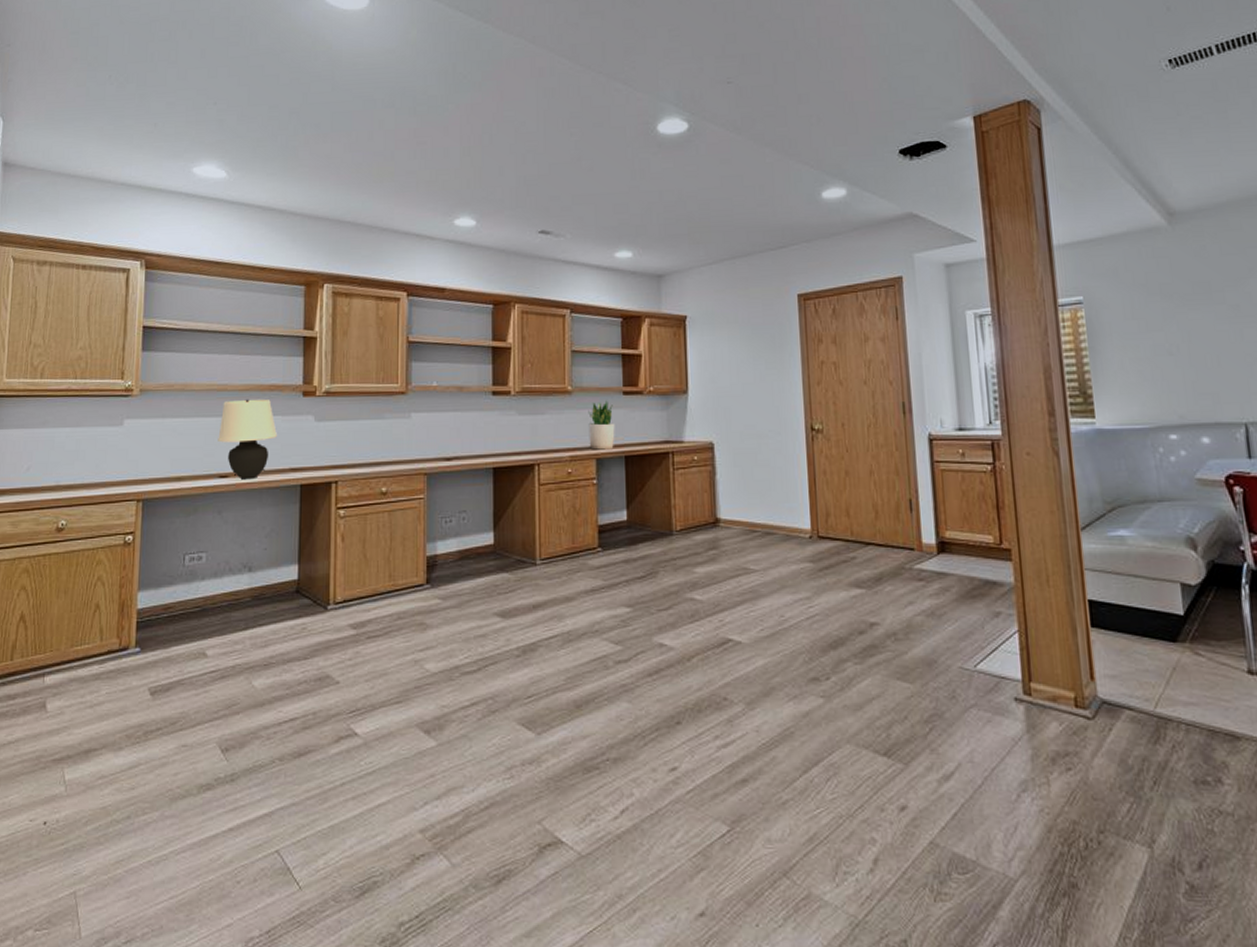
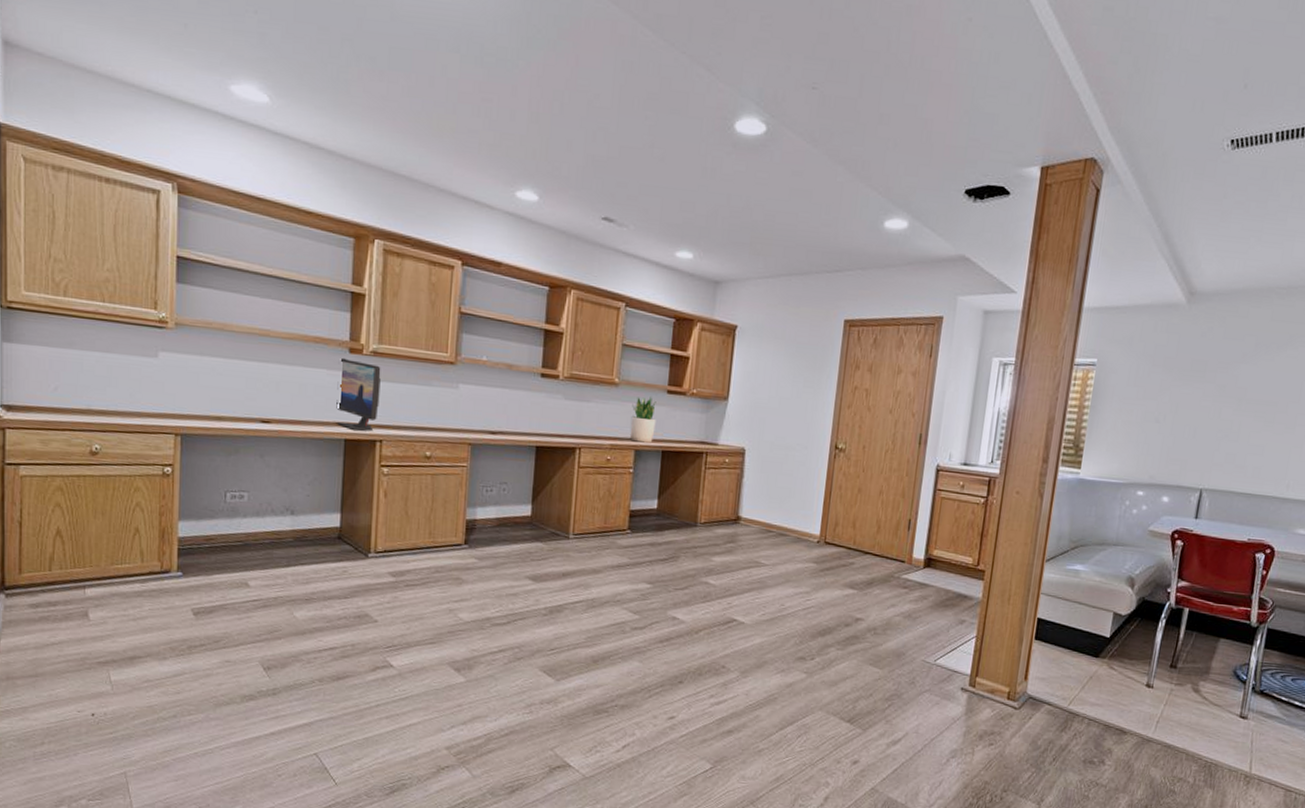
table lamp: present [218,398,277,480] -> none [260,347,322,428]
computer monitor: none [292,403,334,475] -> present [336,359,381,432]

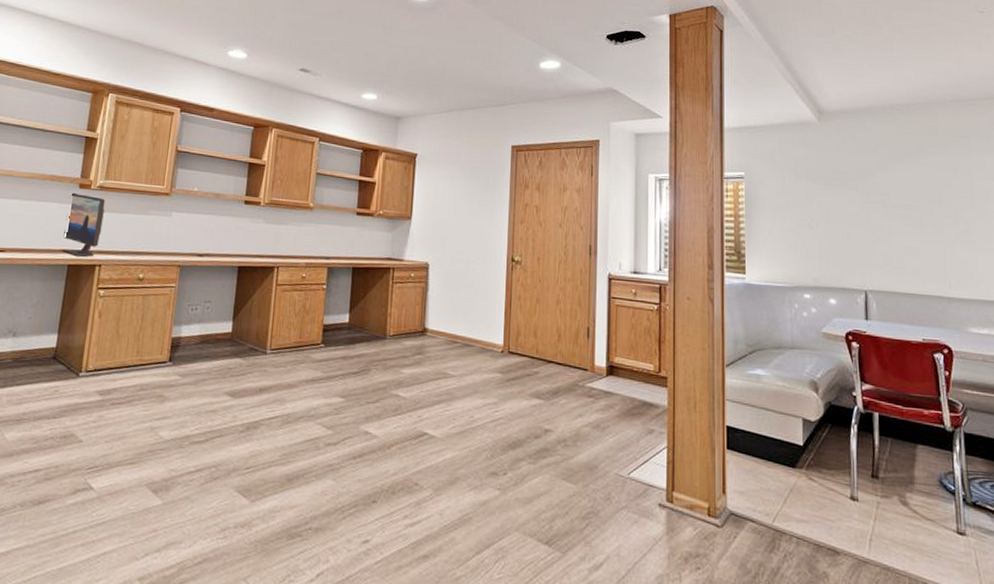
planter: present [629,397,656,443] -> none [323,218,347,261]

